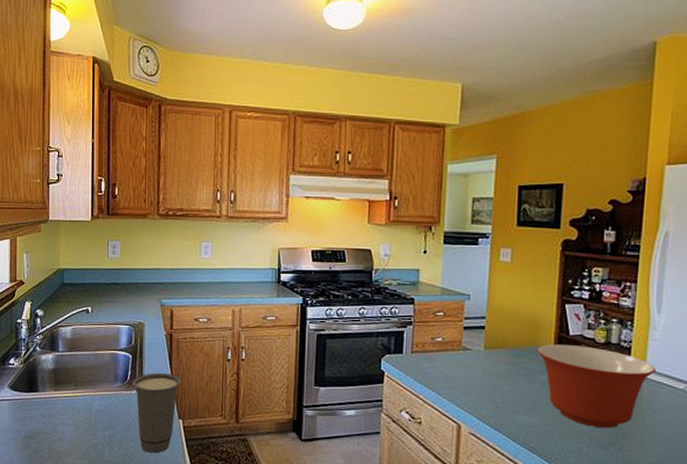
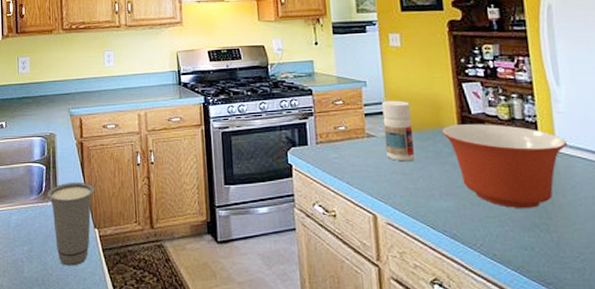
pill bottle: none [479,315,511,377] -> present [381,100,415,162]

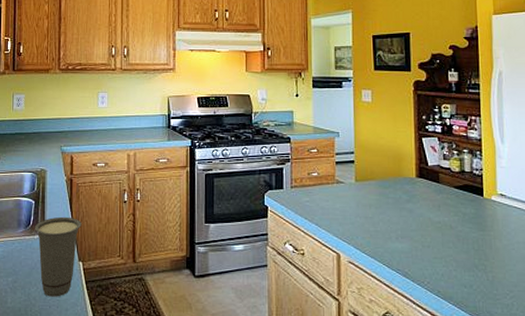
pill bottle: present [381,100,415,162] -> none [351,150,377,207]
mixing bowl: present [441,124,567,209] -> none [401,175,506,252]

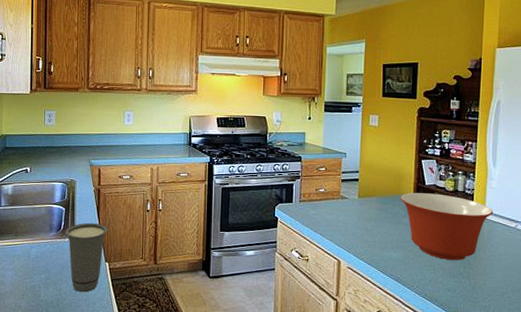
mixing bowl: none [401,175,506,252] -> present [400,193,493,261]

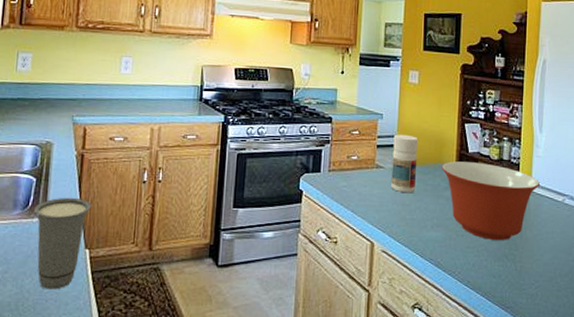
pill bottle: none [355,170,379,220] -> present [391,134,418,194]

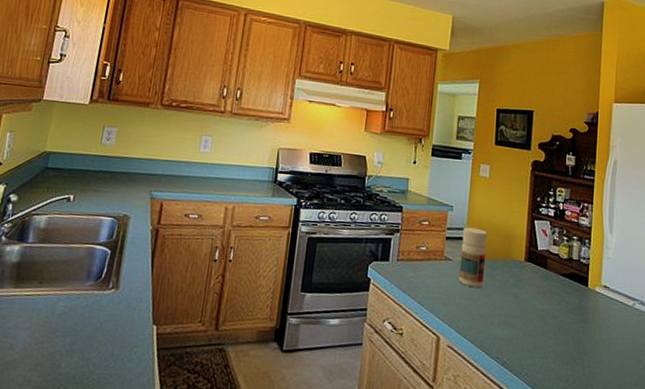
cup: present [33,197,92,290] -> none [104,271,163,365]
mixing bowl: present [441,161,539,241] -> none [509,258,609,343]

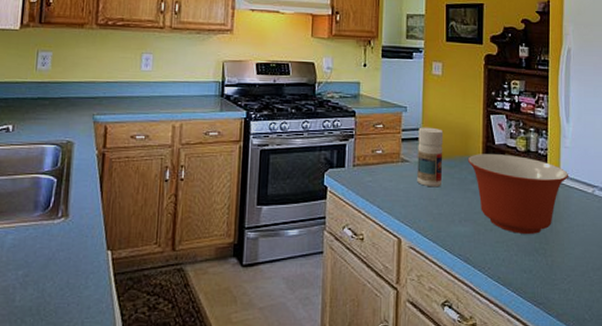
mixing bowl: none [509,258,609,343] -> present [467,154,568,235]

